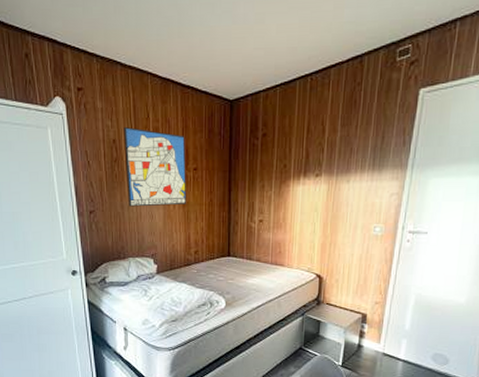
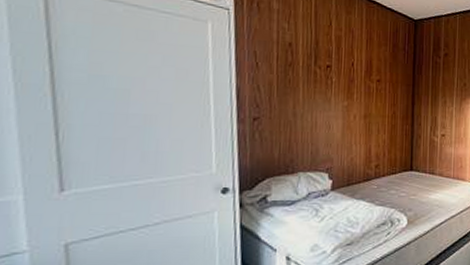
wall art: present [124,126,187,207] -> none [301,31,369,116]

